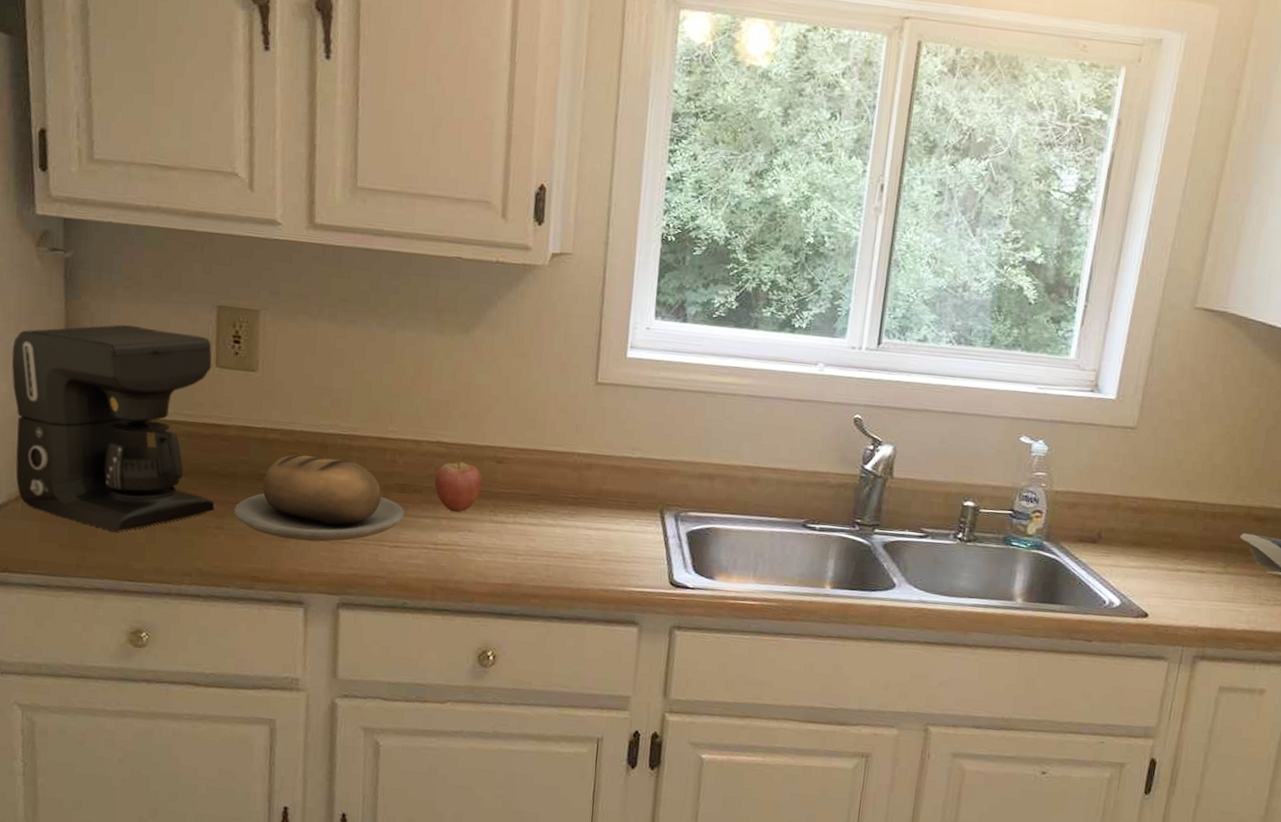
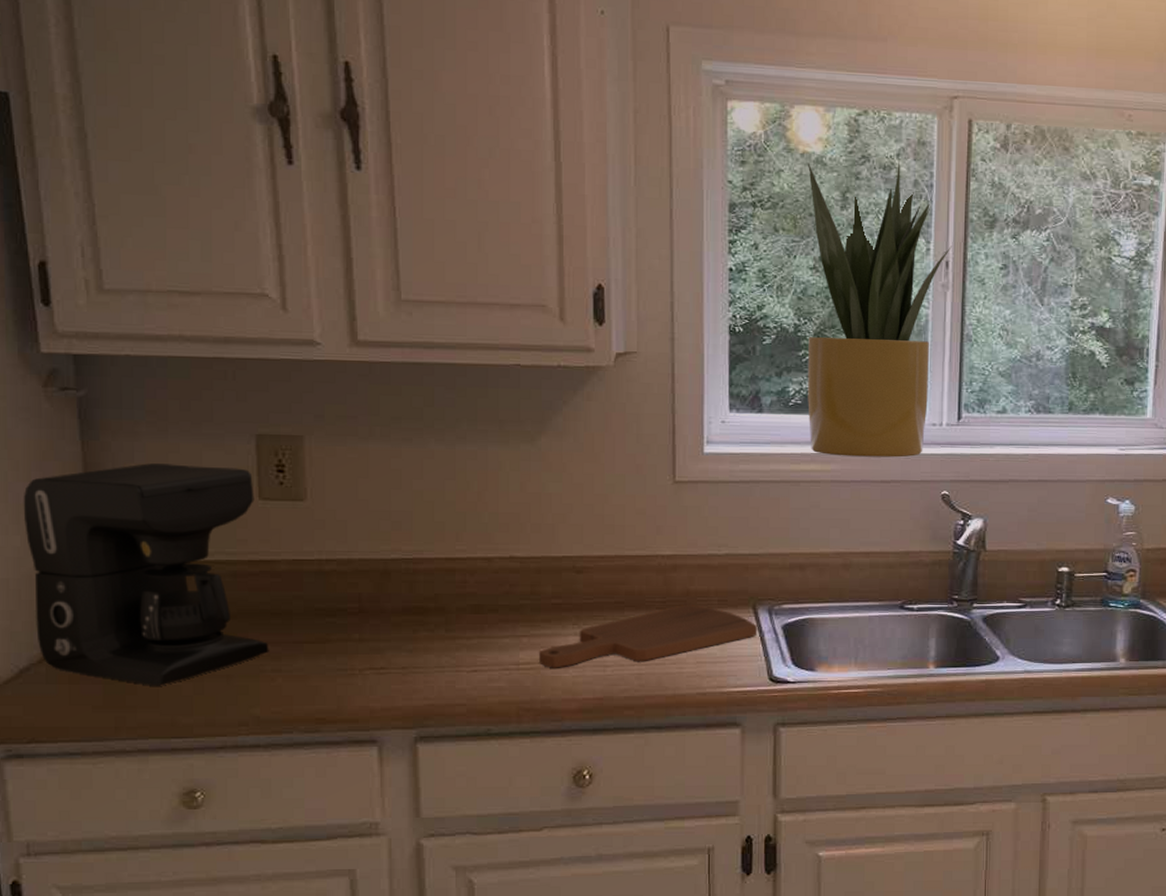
bread: present [234,454,405,542] -> none [291,584,481,675]
fruit: present [434,452,482,512] -> none [510,565,562,628]
cutting board: none [455,502,663,554] -> present [538,604,758,668]
planter: none [729,76,889,378] -> present [807,160,952,458]

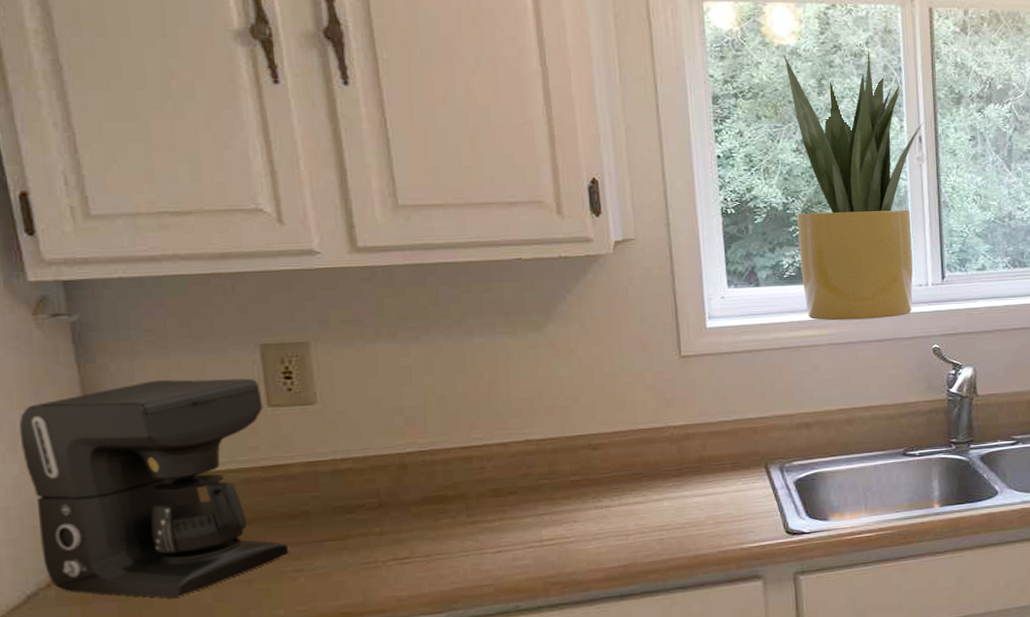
cutting board: present [538,604,758,668] -> none [560,469,772,542]

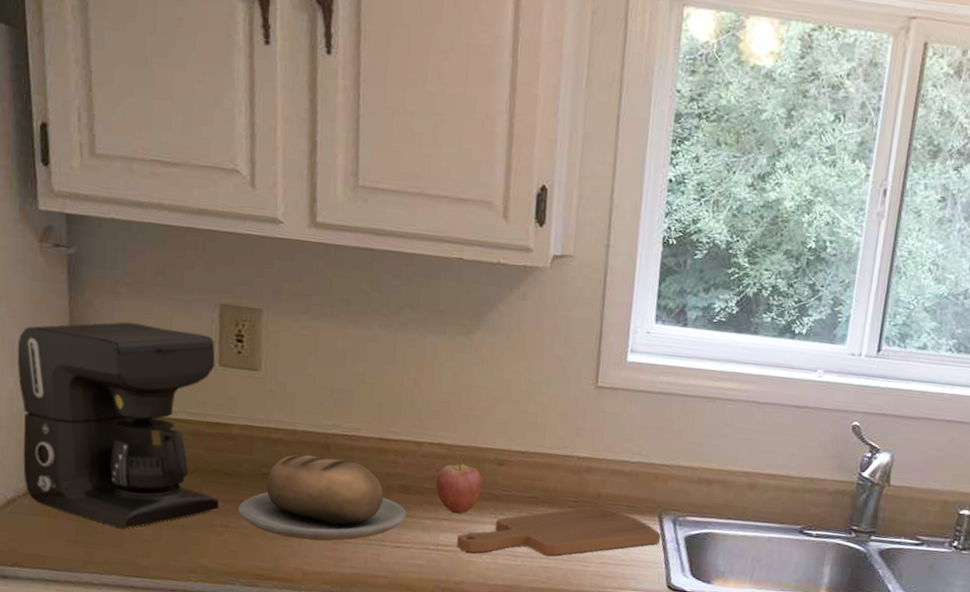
bread: none [312,475,503,568] -> present [238,454,407,541]
fruit: none [529,446,580,506] -> present [435,454,483,514]
cutting board: none [560,469,772,542] -> present [456,505,661,556]
planter: present [783,47,923,321] -> none [729,76,892,385]

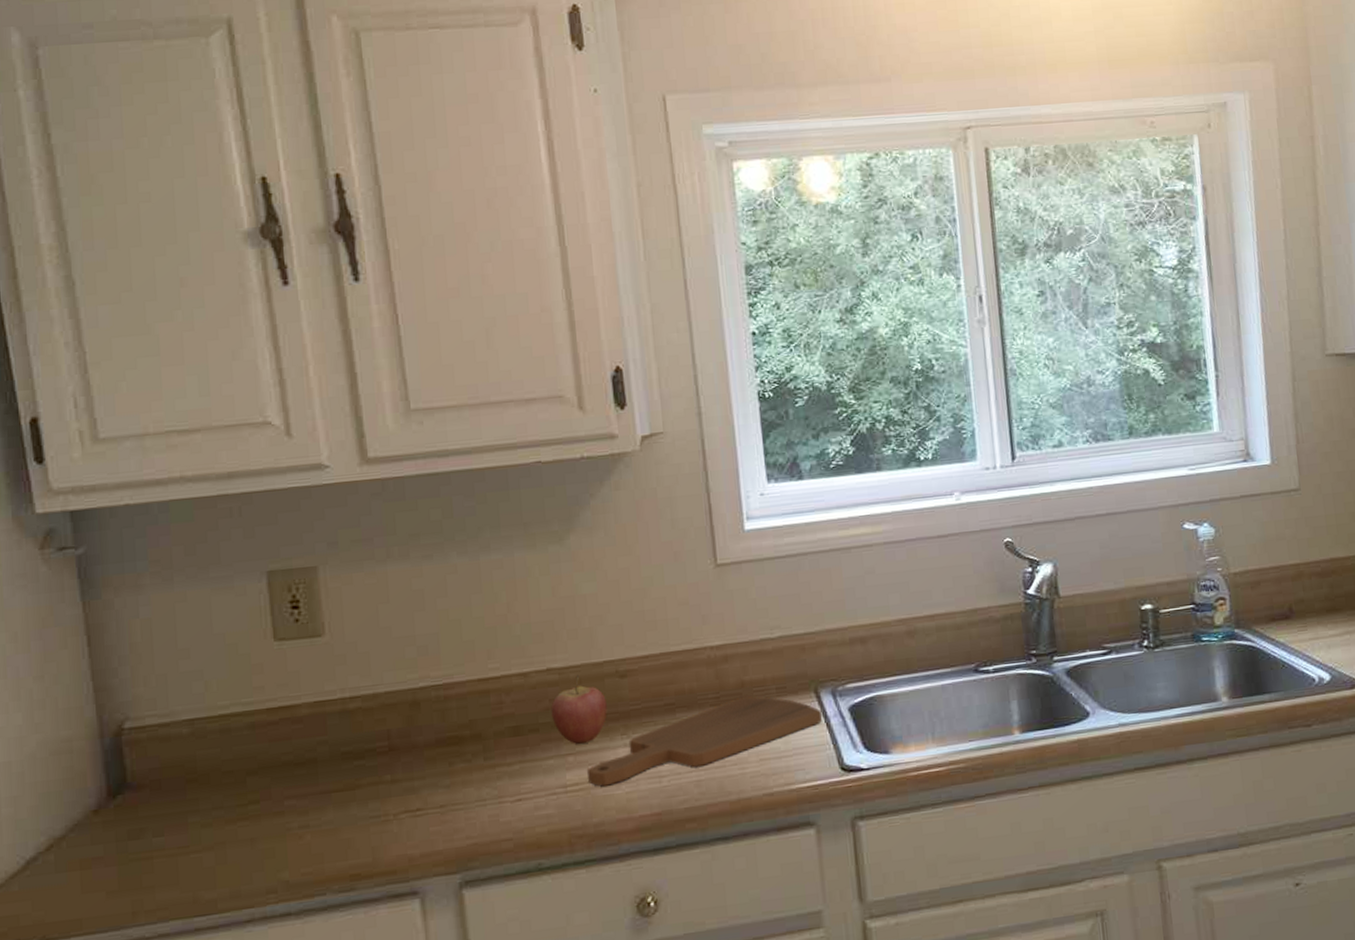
coffee maker: present [17,322,220,529] -> none [23,609,295,861]
bread: present [238,454,407,541] -> none [318,713,523,822]

